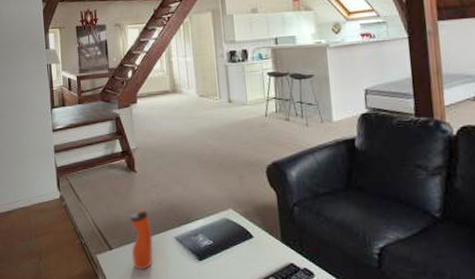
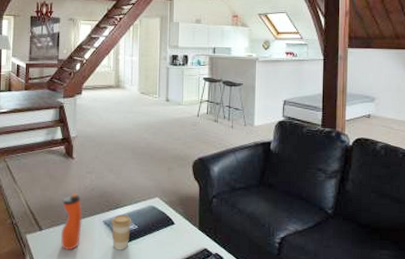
coffee cup: none [184,229,206,268] -> present [111,215,132,250]

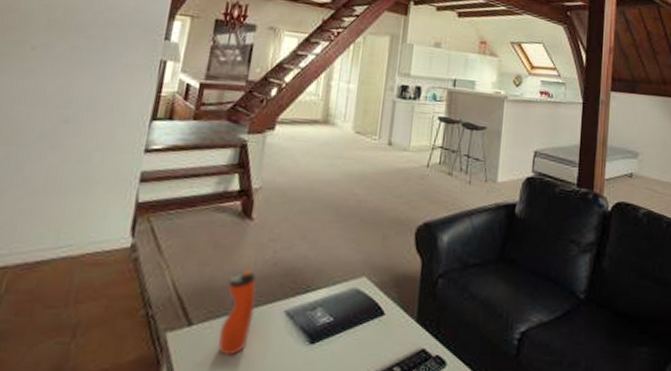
coffee cup: present [111,215,132,250] -> none [295,301,326,354]

